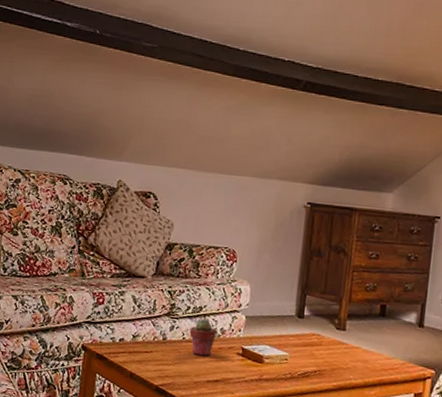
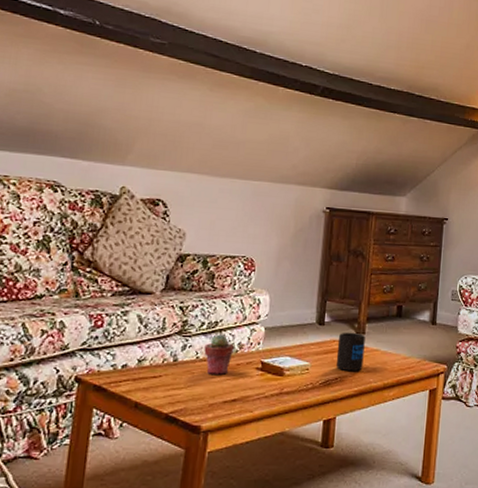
mug: none [314,327,346,366] -> present [335,332,366,371]

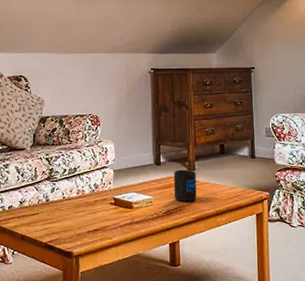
potted succulent: present [204,334,234,375] -> none [68,178,91,210]

